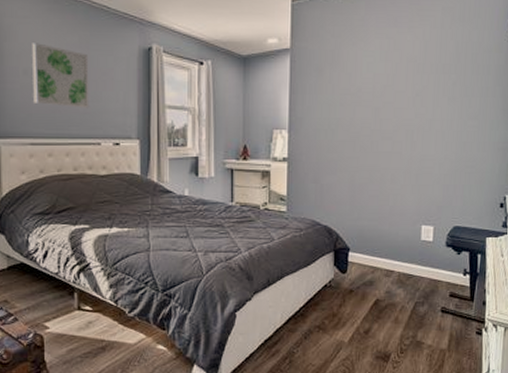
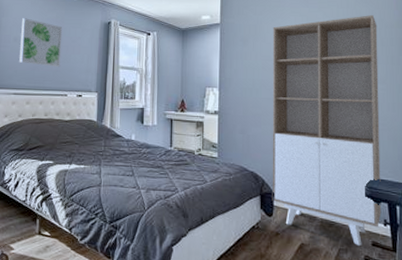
wardrobe: none [346,37,474,297] -> present [272,15,382,246]

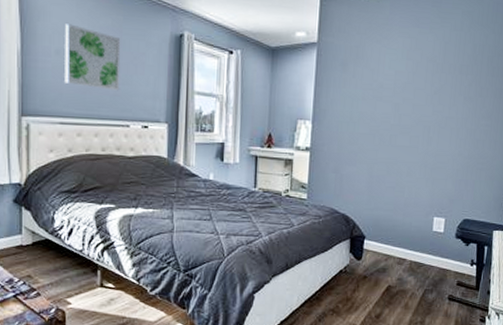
wardrobe: present [272,15,382,246] -> none [362,40,491,286]

